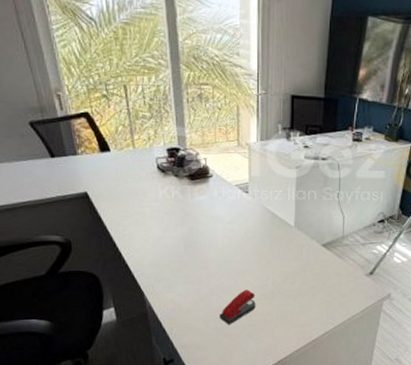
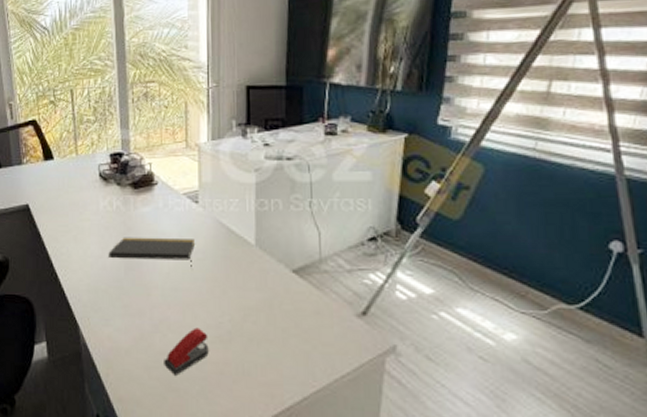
notepad: none [169,221,245,246] -> present [108,237,195,270]

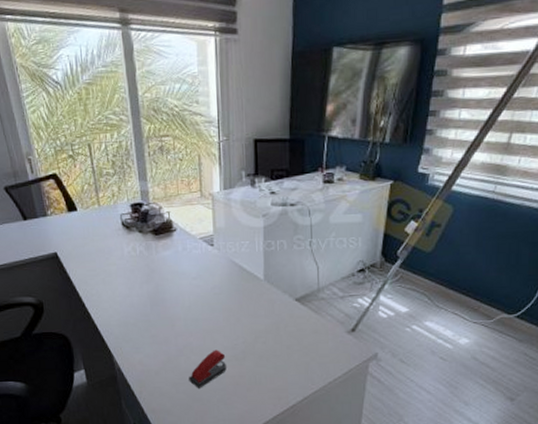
notepad: present [108,237,195,270] -> none [135,277,212,303]

